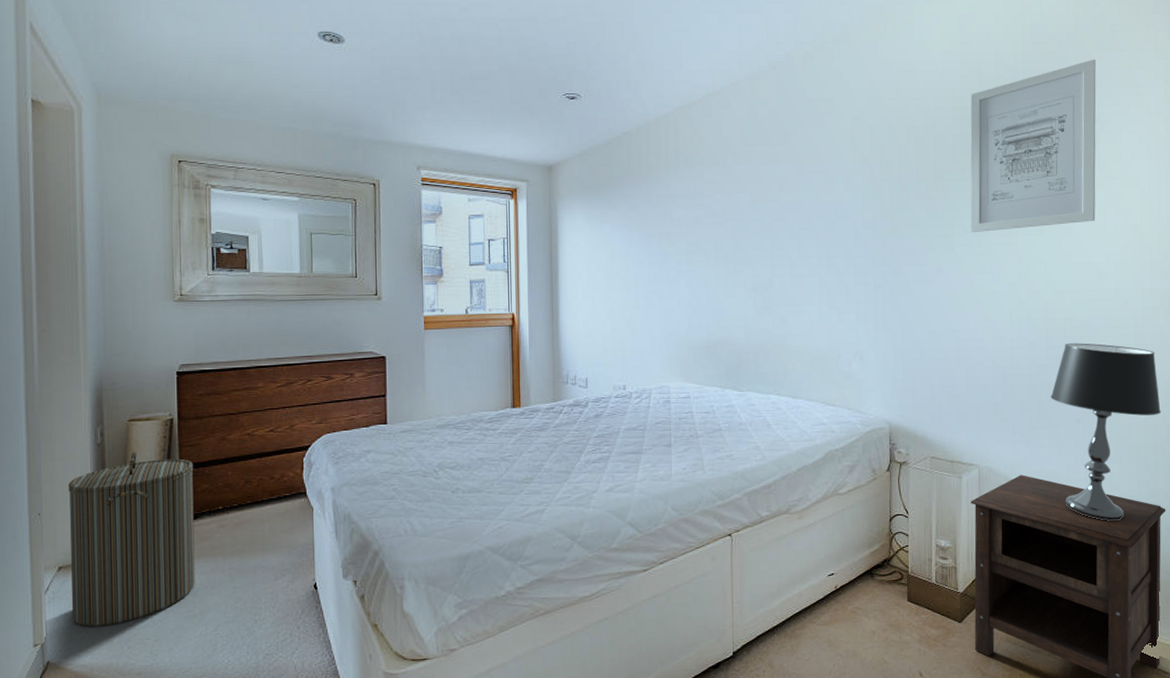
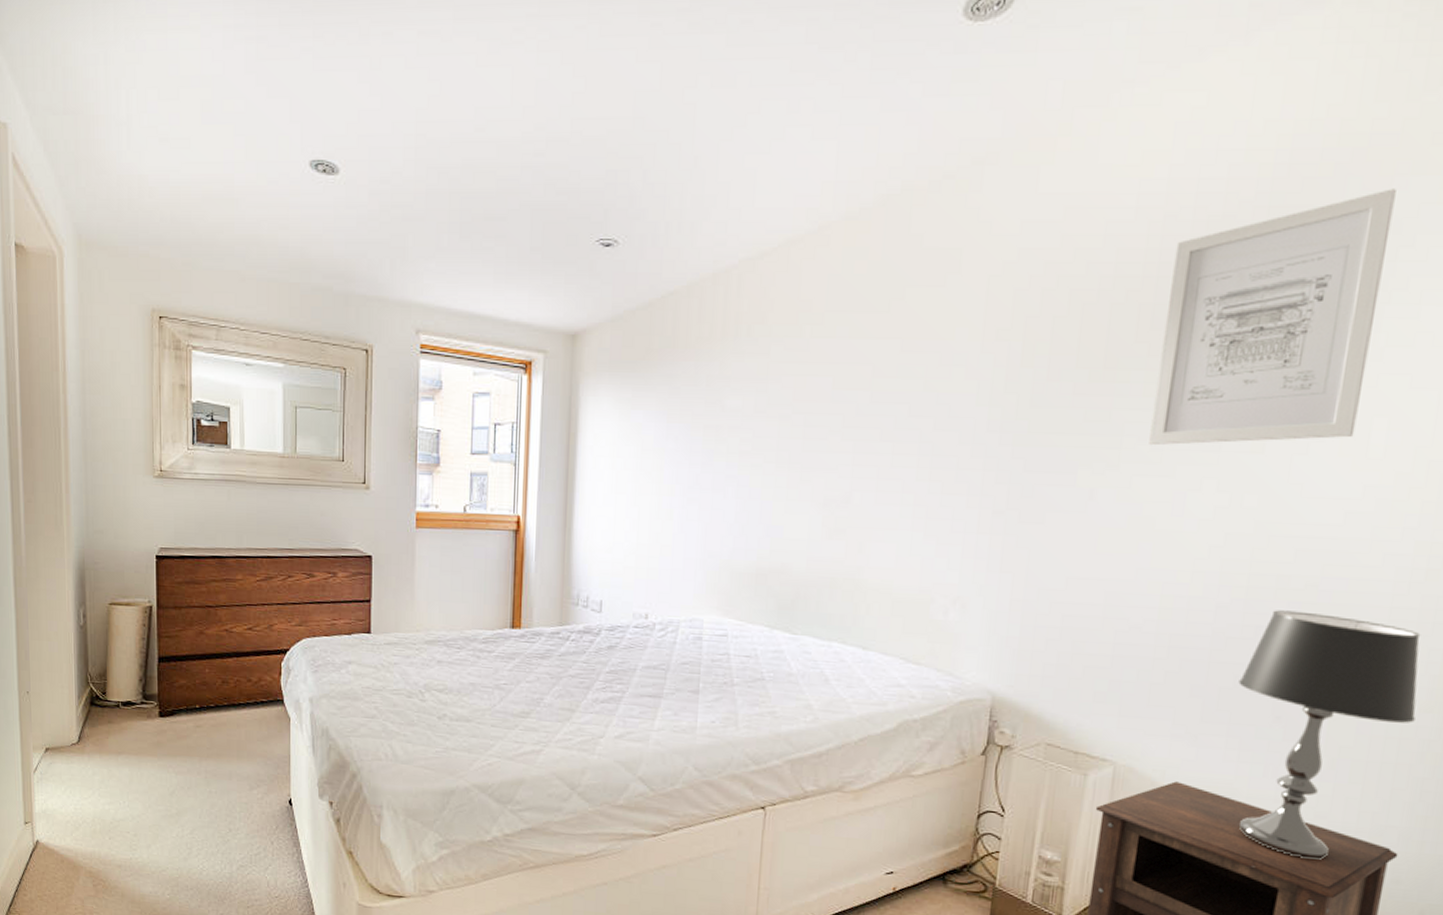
laundry hamper: present [68,451,195,627] -> none [54,637,172,814]

